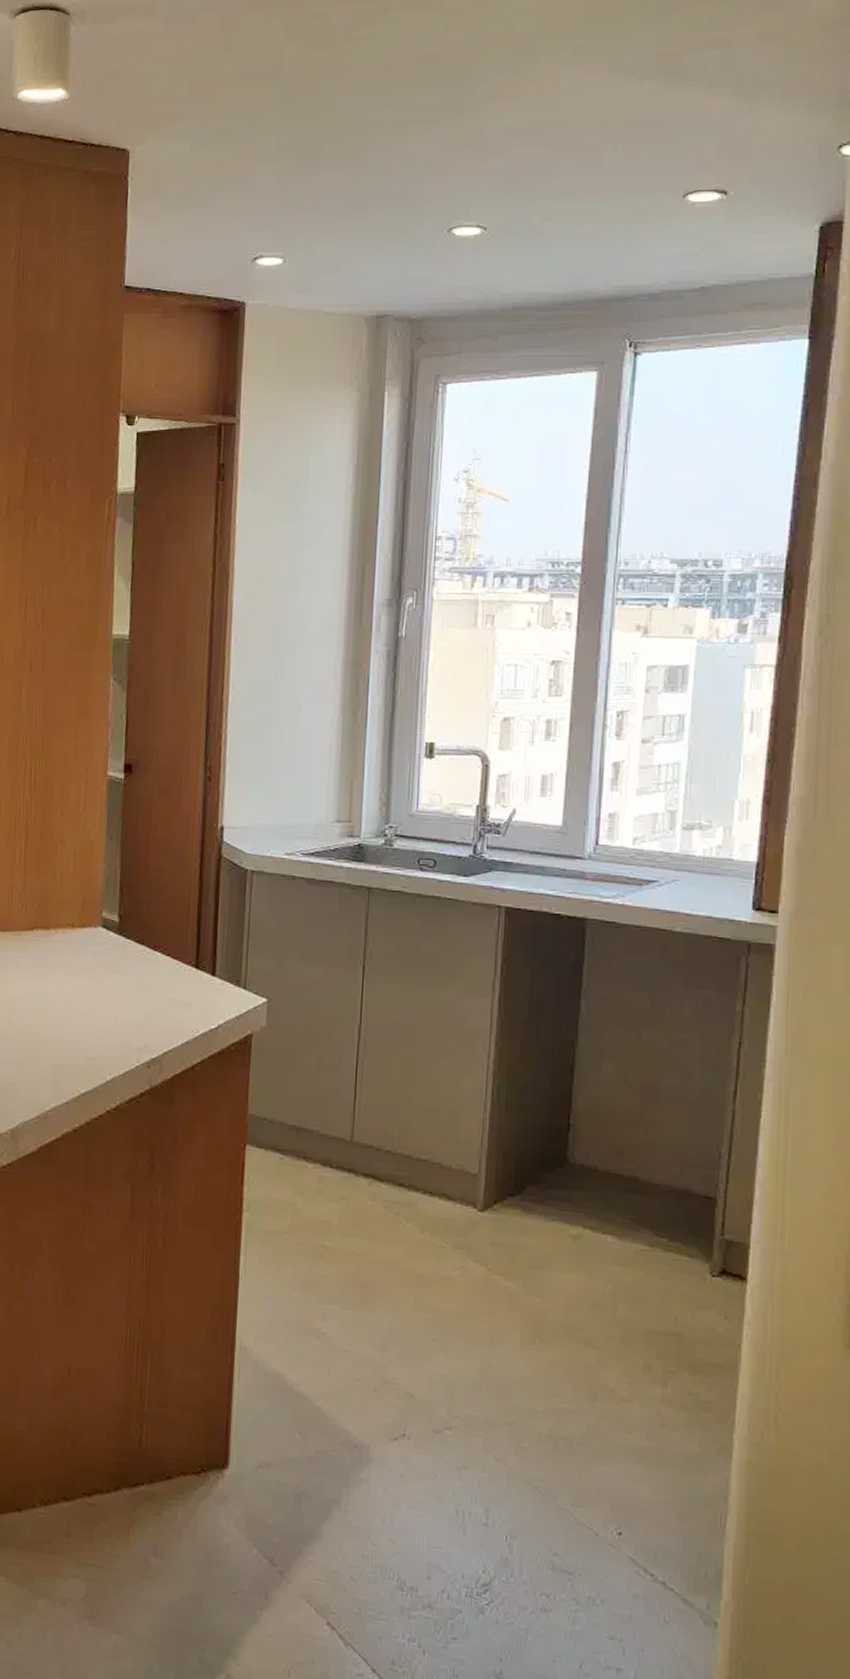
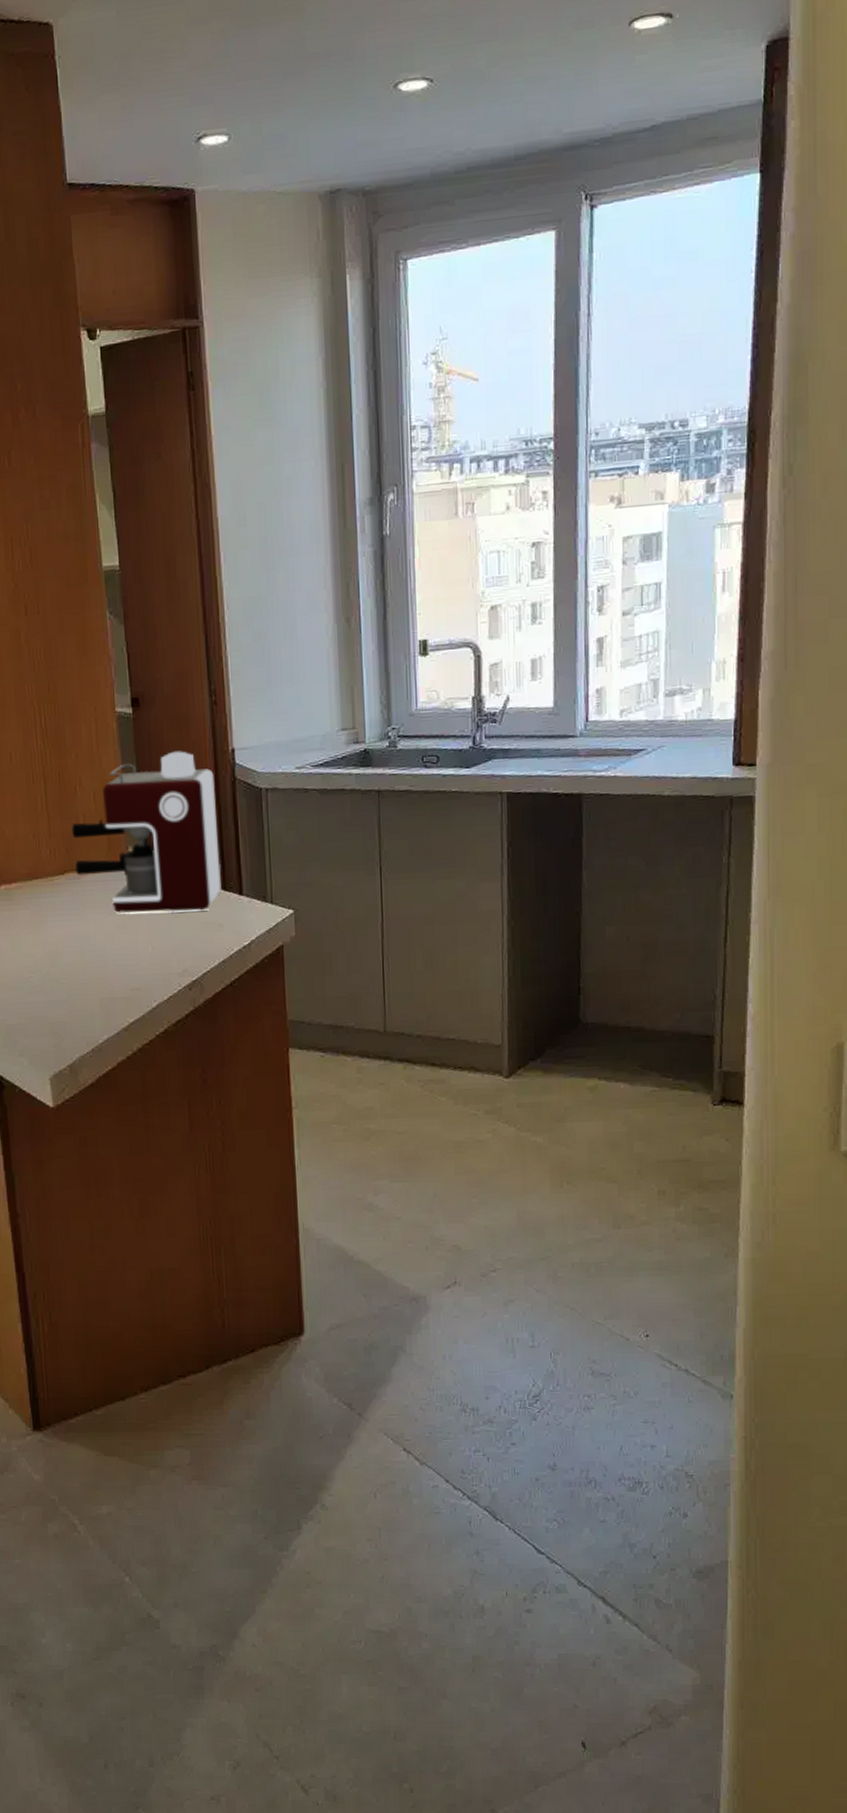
coffee maker: none [45,821,200,987] -> present [72,751,222,914]

